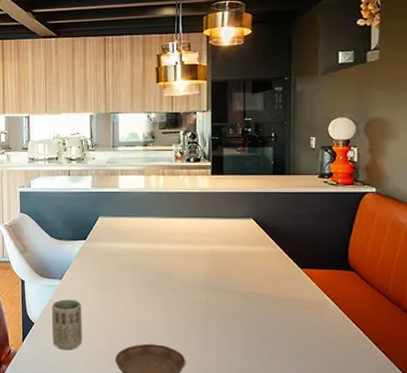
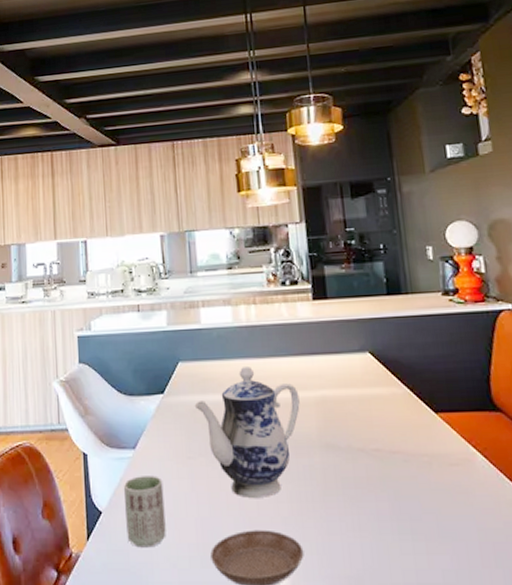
teapot: none [109,223,193,321] -> present [194,365,300,498]

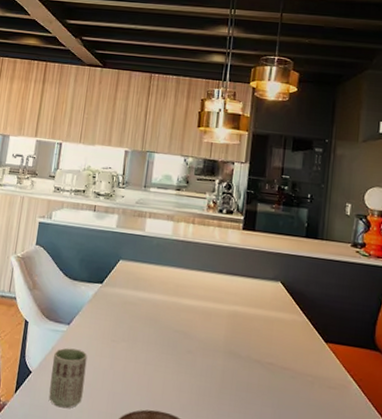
teapot: present [194,365,300,498] -> none [126,273,215,386]

